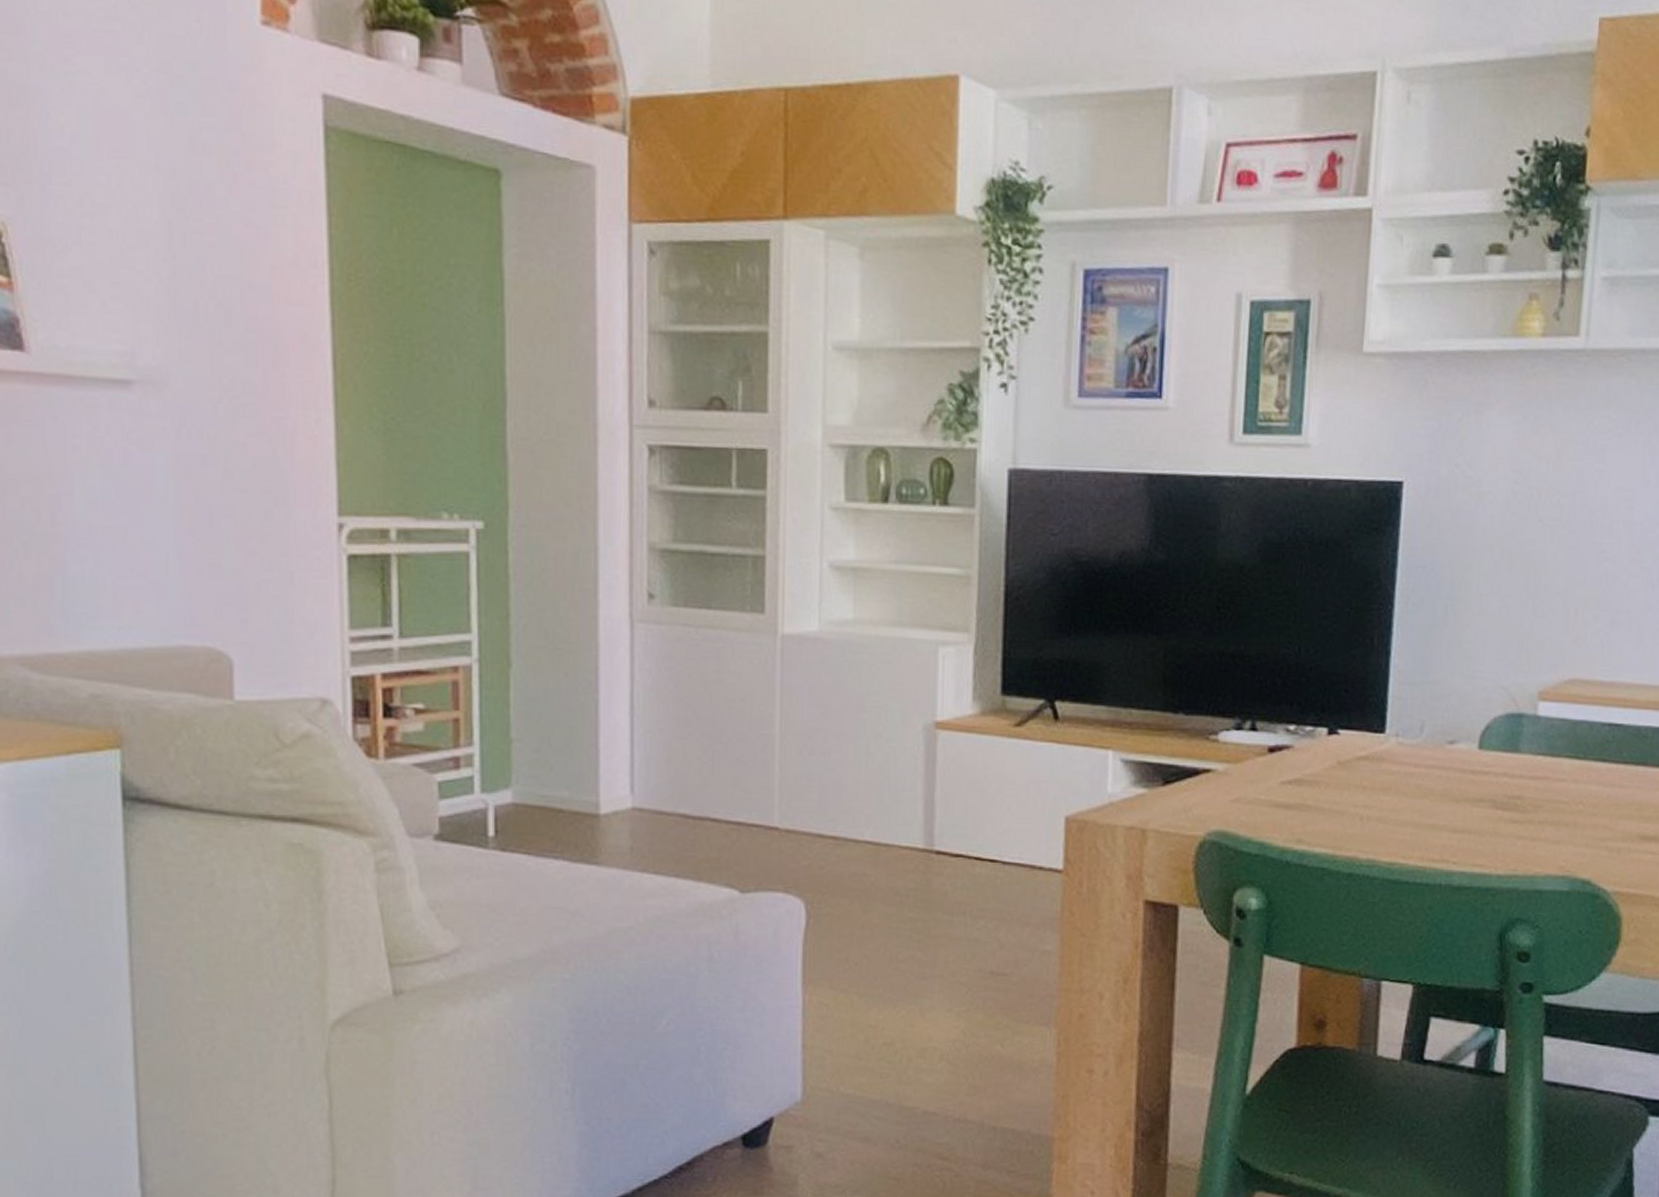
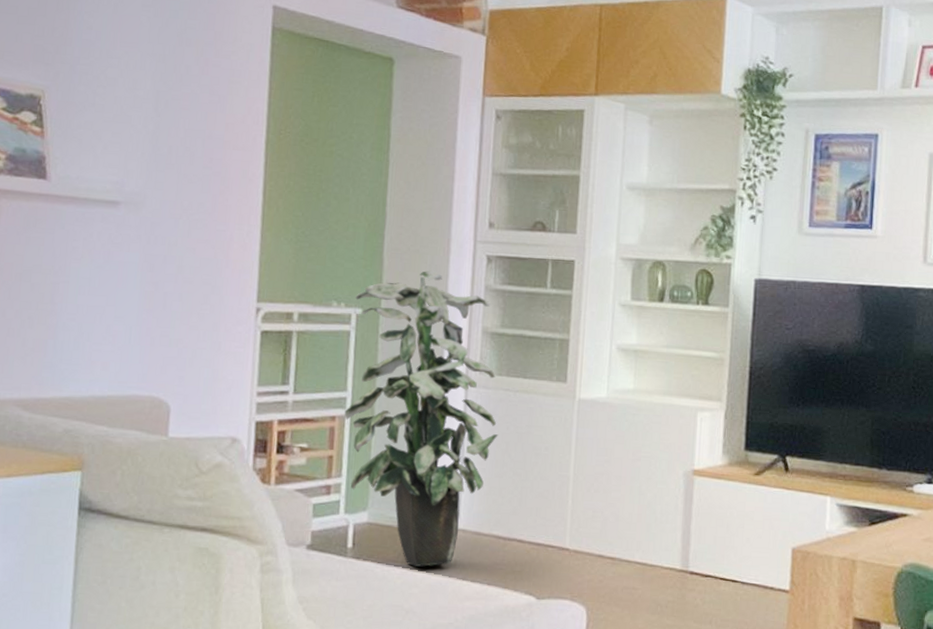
indoor plant: none [470,468,678,857] -> present [344,271,498,567]

